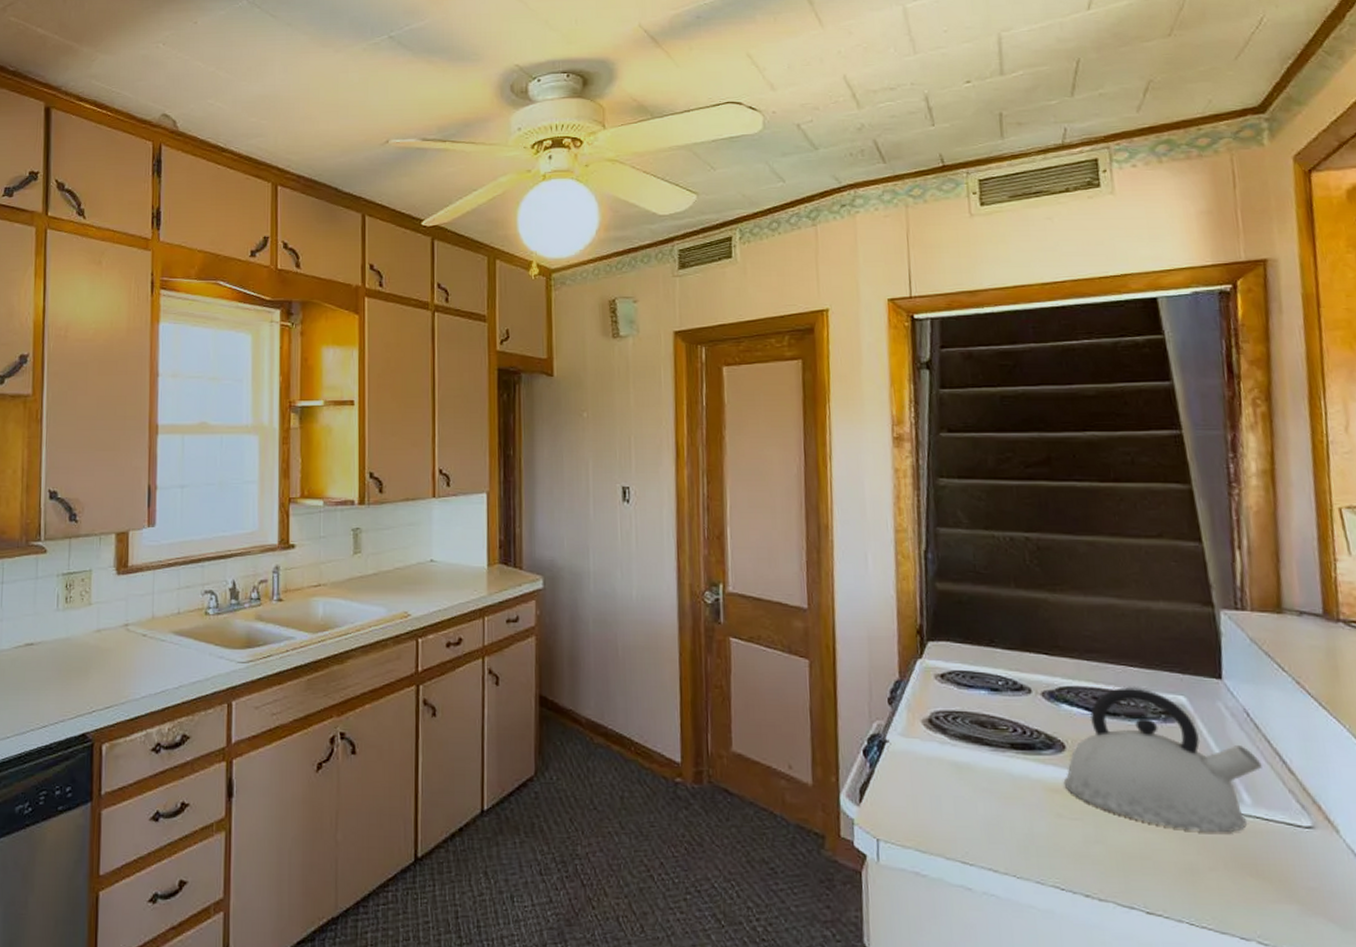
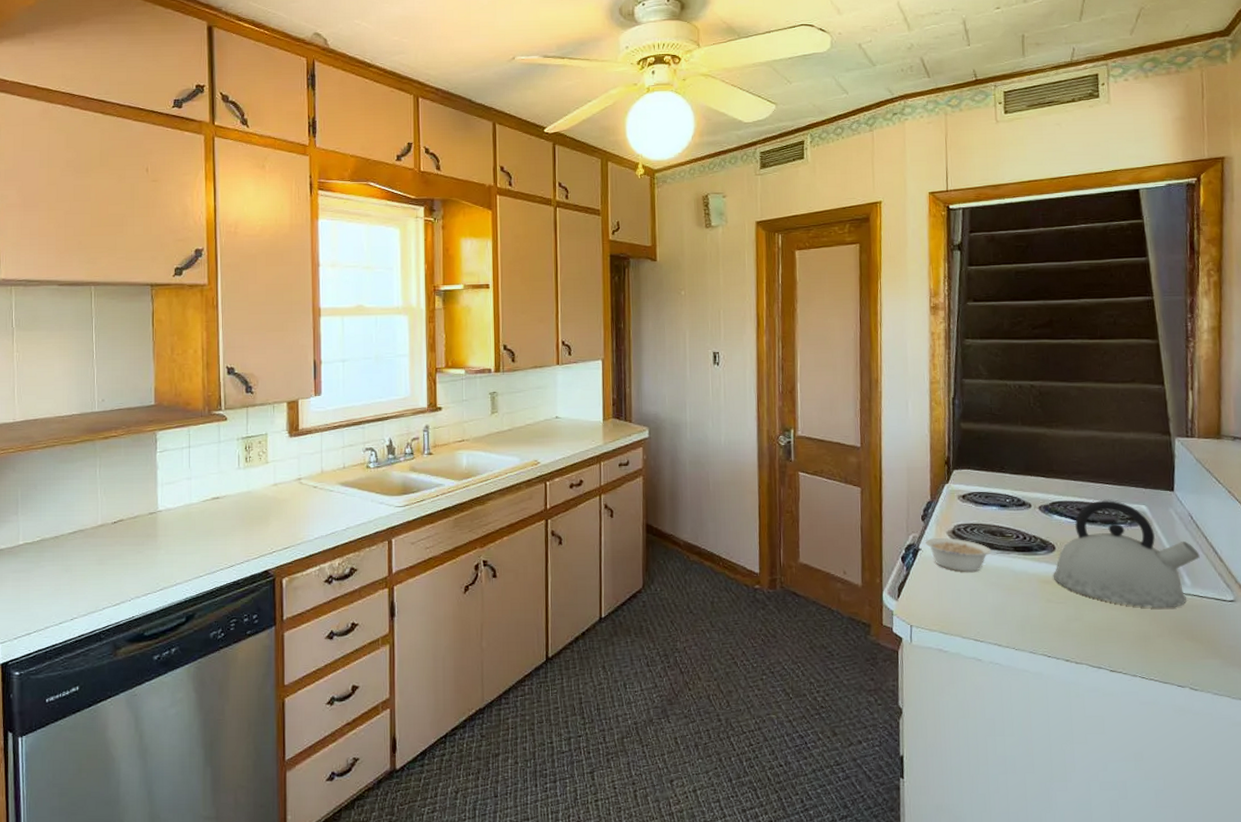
legume: none [893,728,990,773] -> present [925,538,999,572]

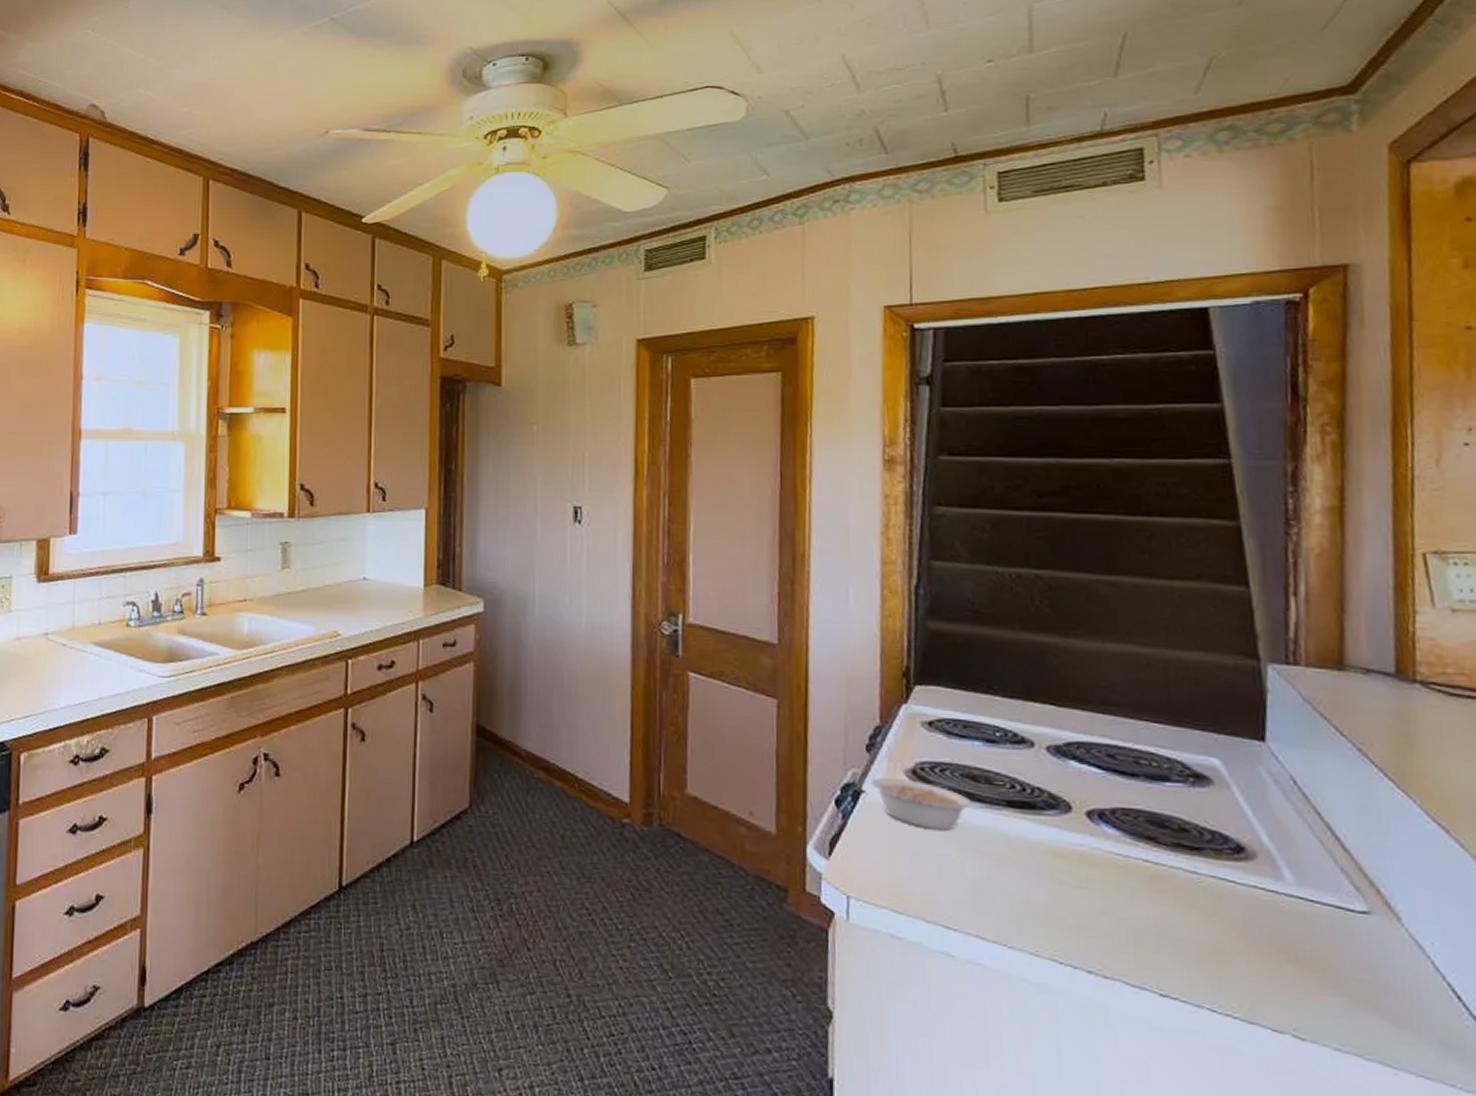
kettle: present [1053,499,1200,609] -> none [1067,744,1309,913]

